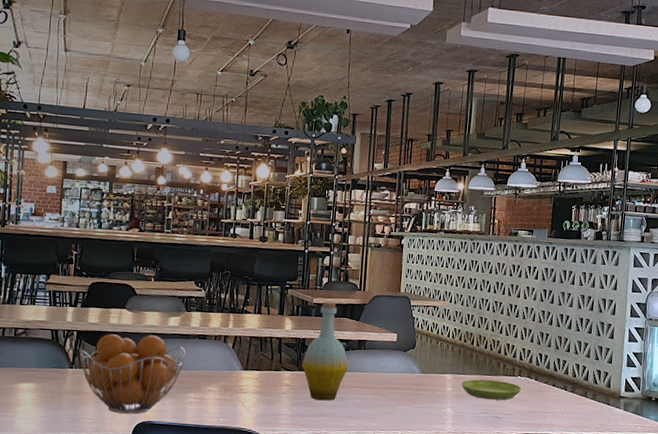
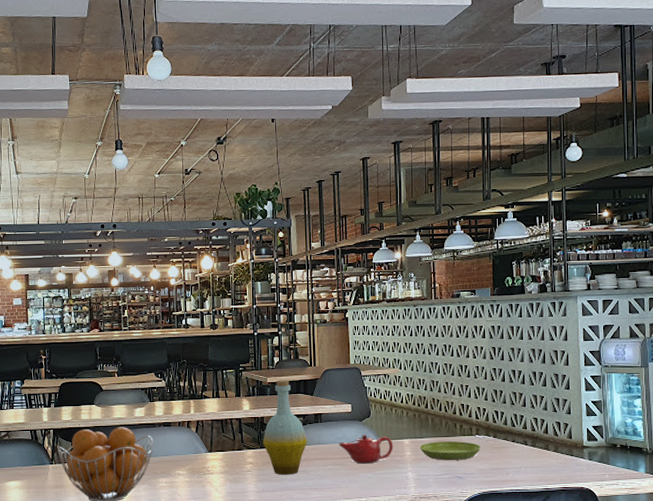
teapot: none [379,366,435,396] -> present [338,435,394,464]

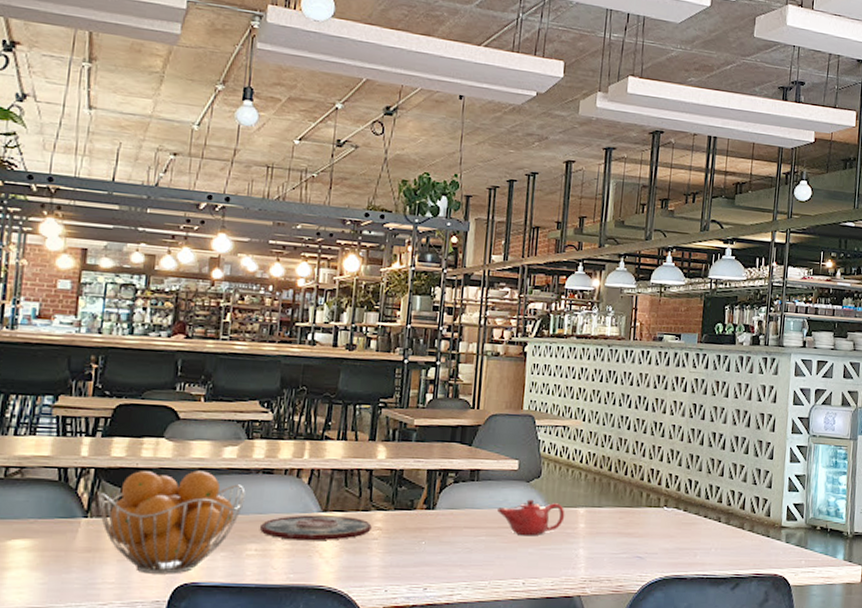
plate: none [166,455,245,474] -> present [259,515,372,541]
bottle: present [262,380,307,475] -> none [397,423,458,546]
saucer: present [419,441,481,460] -> none [596,512,669,537]

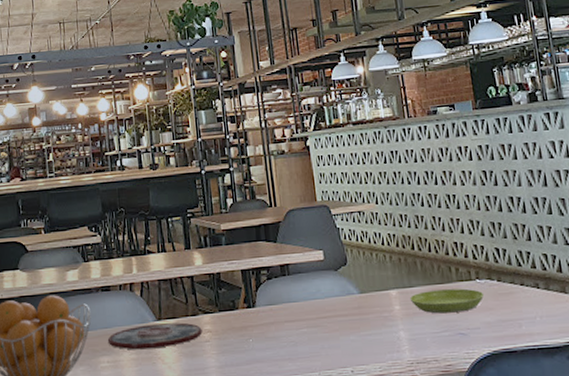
teapot: present [496,499,565,536] -> none [311,287,379,324]
saucer: none [596,512,669,537] -> present [409,288,484,314]

